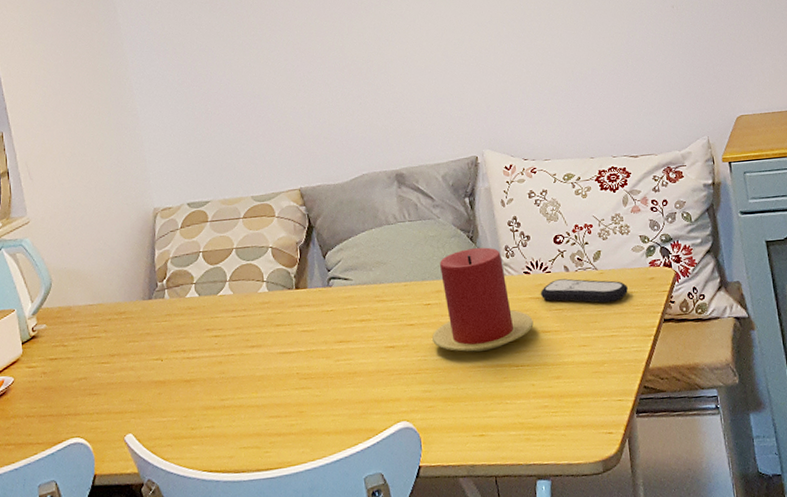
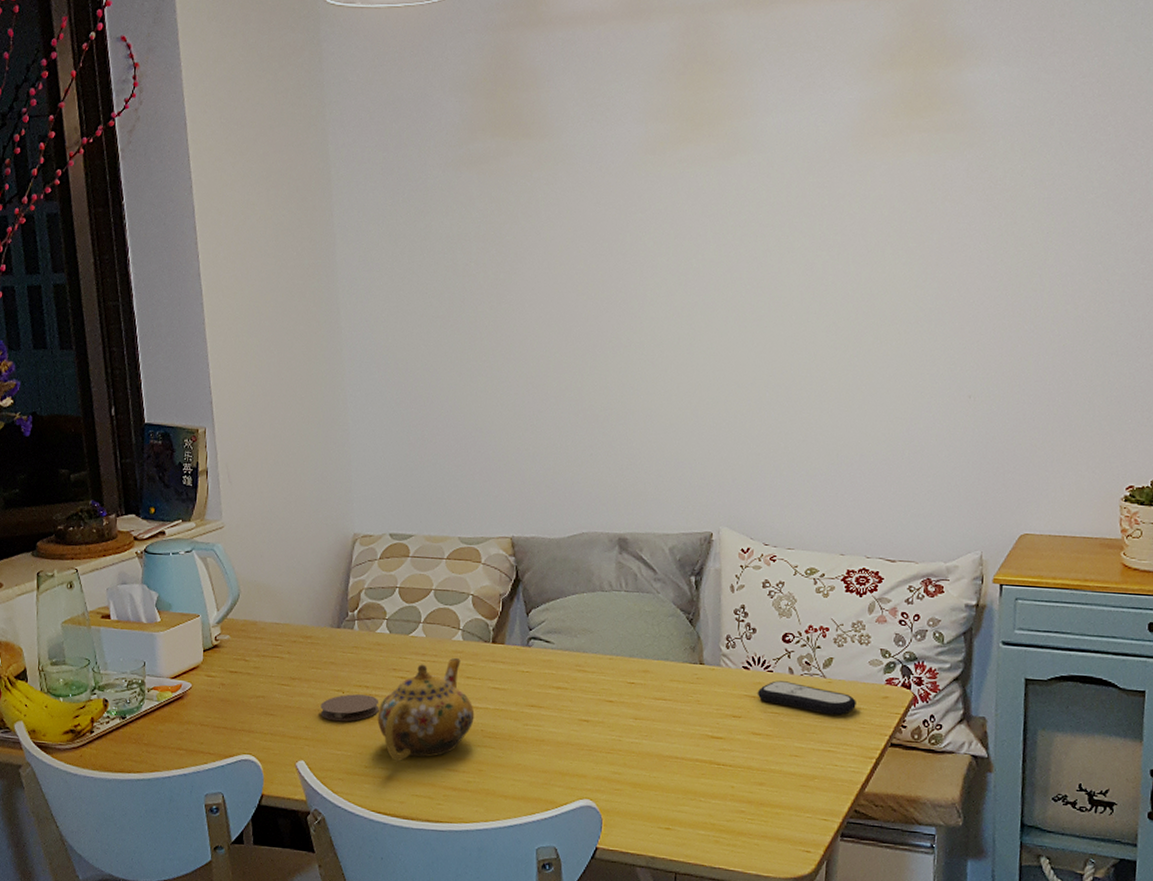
coaster: none [141,358,198,390] -> present [320,694,379,722]
teapot: none [197,308,289,418] -> present [377,657,475,761]
candle: present [432,247,534,352] -> none [631,631,744,742]

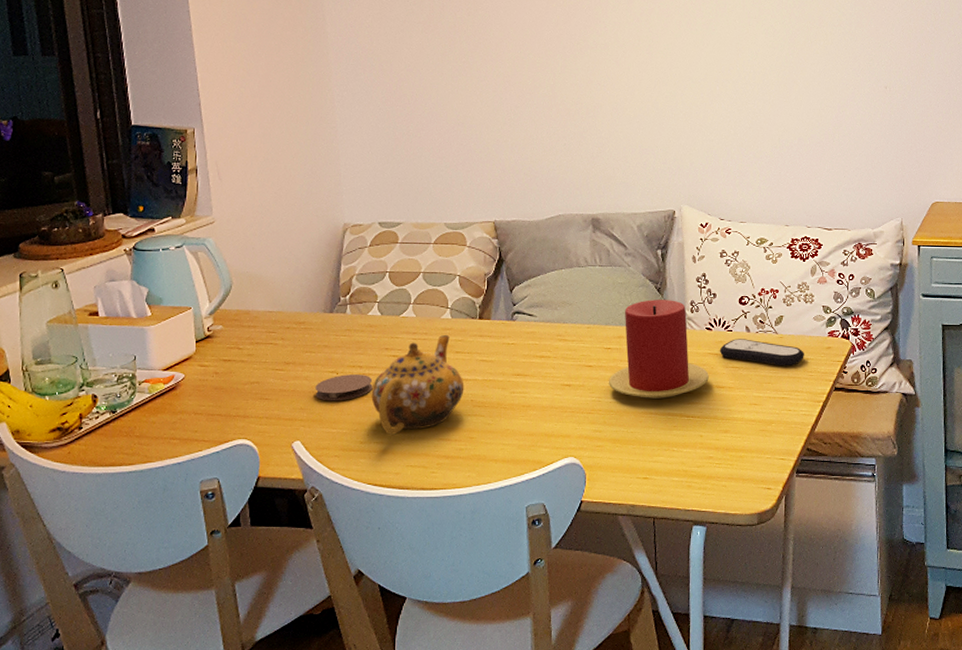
candle: none [631,631,744,742] -> present [609,299,709,399]

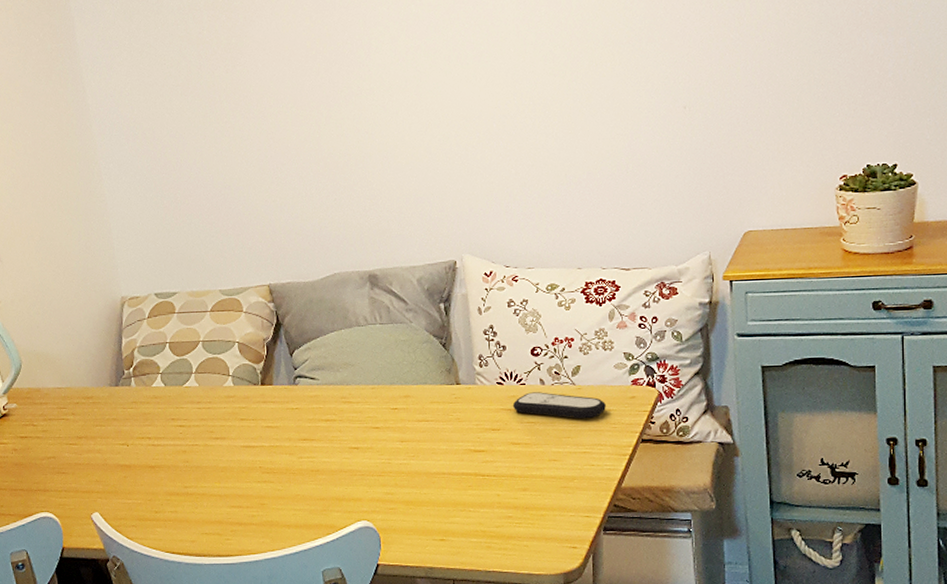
coaster: present [315,374,373,401] -> none [108,446,163,473]
teapot: present [371,334,464,435] -> none [161,402,252,504]
candle: present [609,299,709,399] -> none [398,355,503,459]

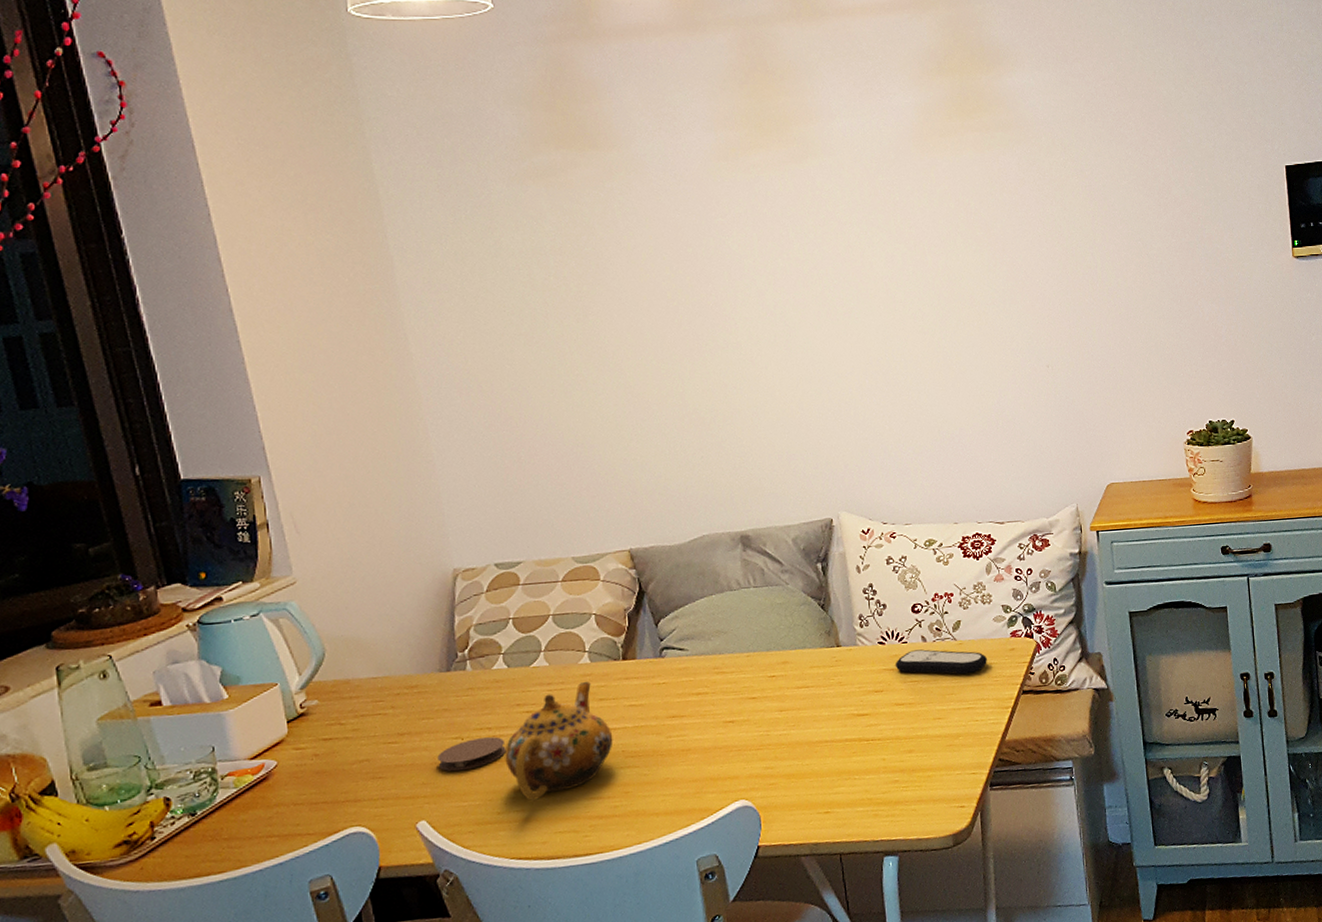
coaster: none [108,446,163,473] -> present [437,737,506,772]
teapot: none [161,402,252,504] -> present [504,681,613,801]

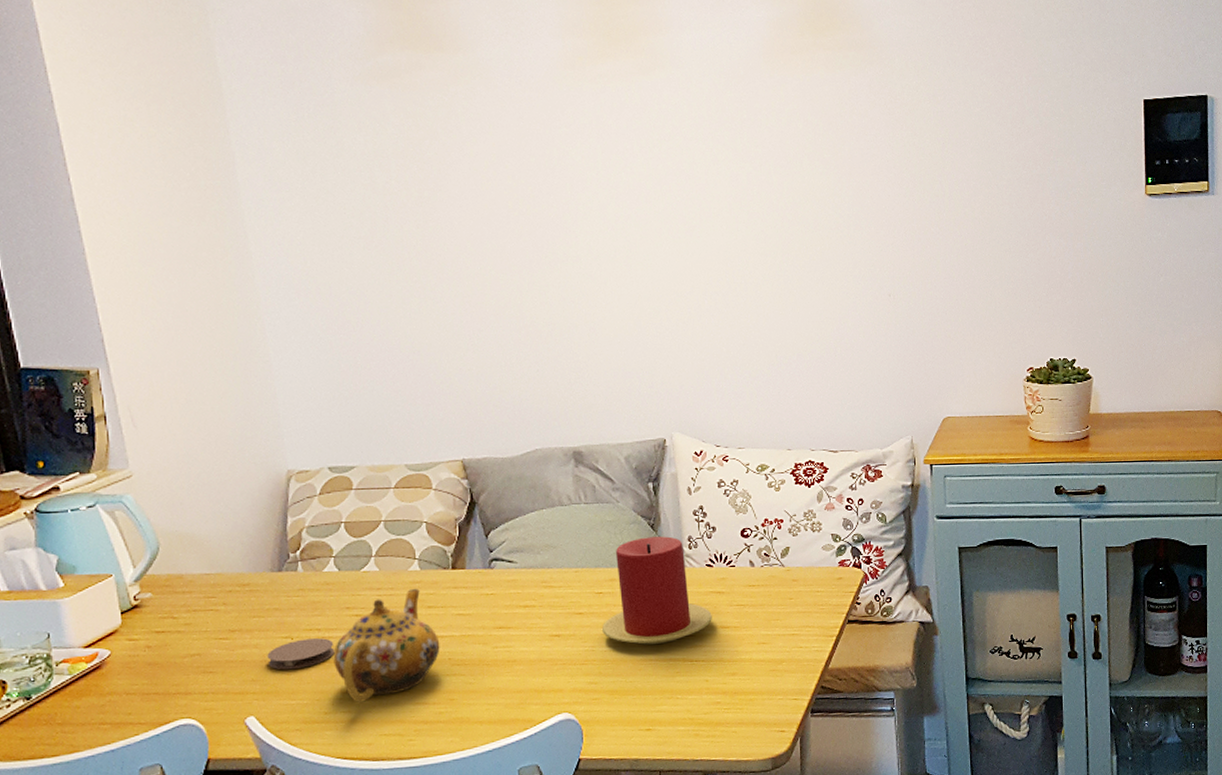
candle: none [776,616,887,726] -> present [602,536,712,645]
remote control: present [895,649,987,675] -> none [722,574,814,601]

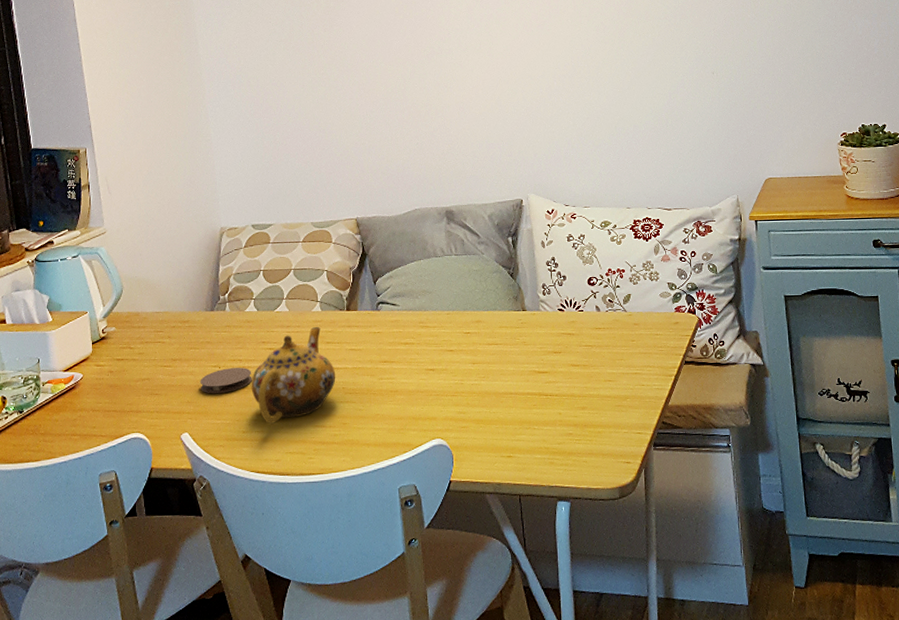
candle: present [602,536,712,645] -> none [470,284,564,379]

